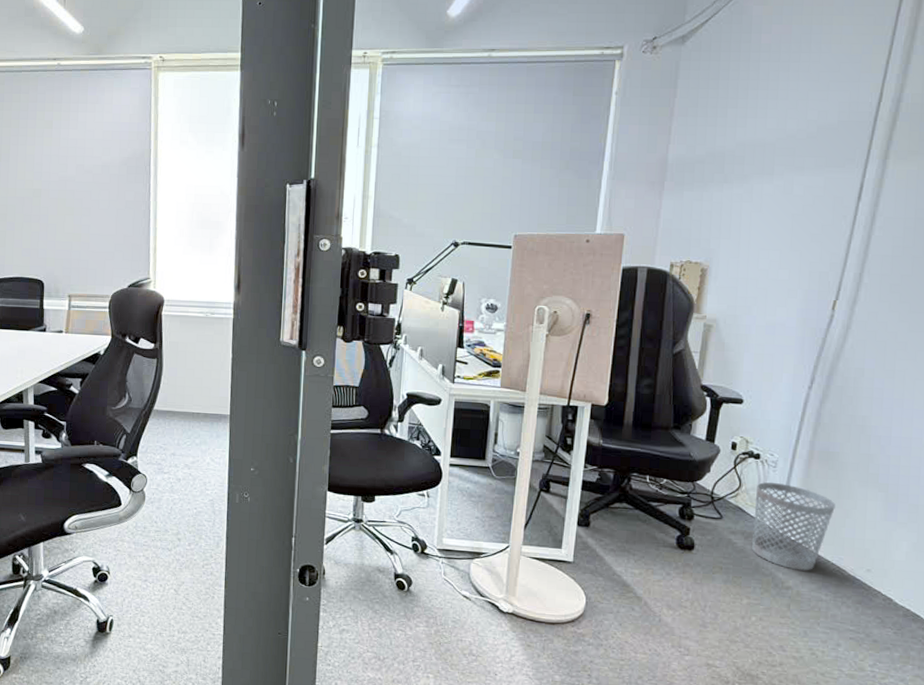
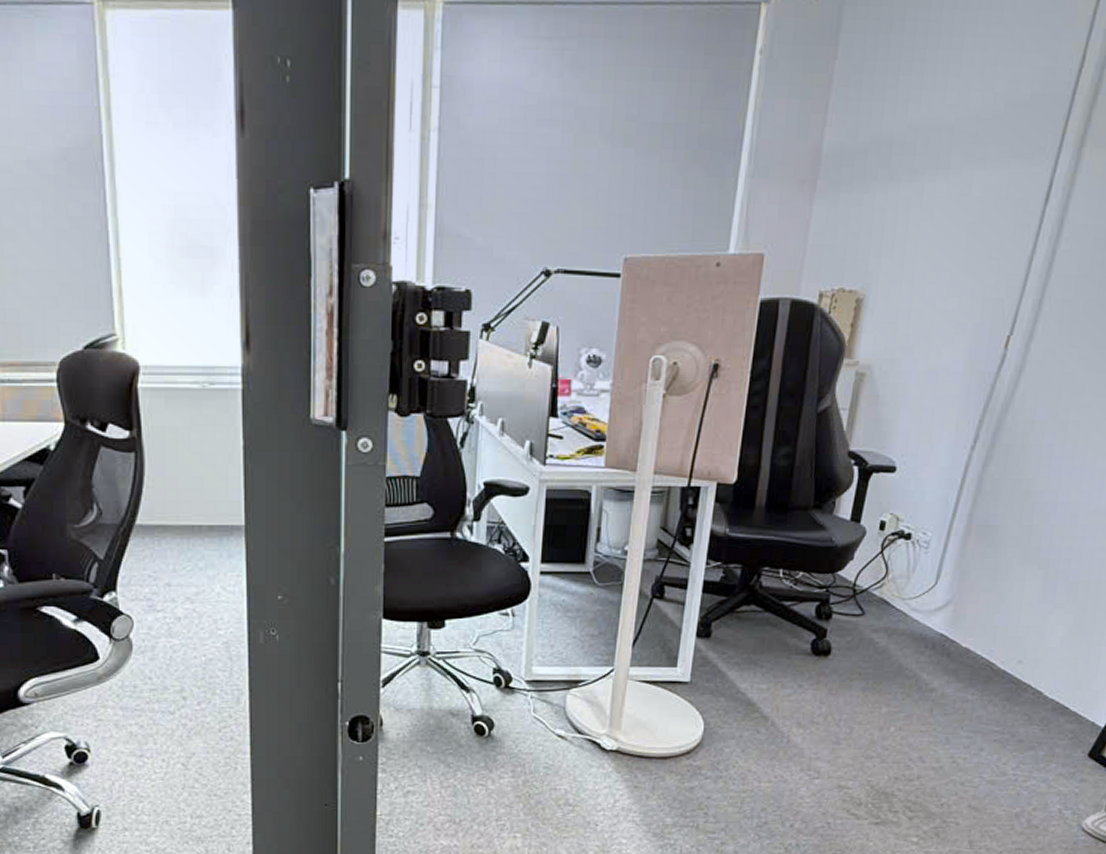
wastebasket: present [752,482,835,571] -> none [895,567,990,669]

